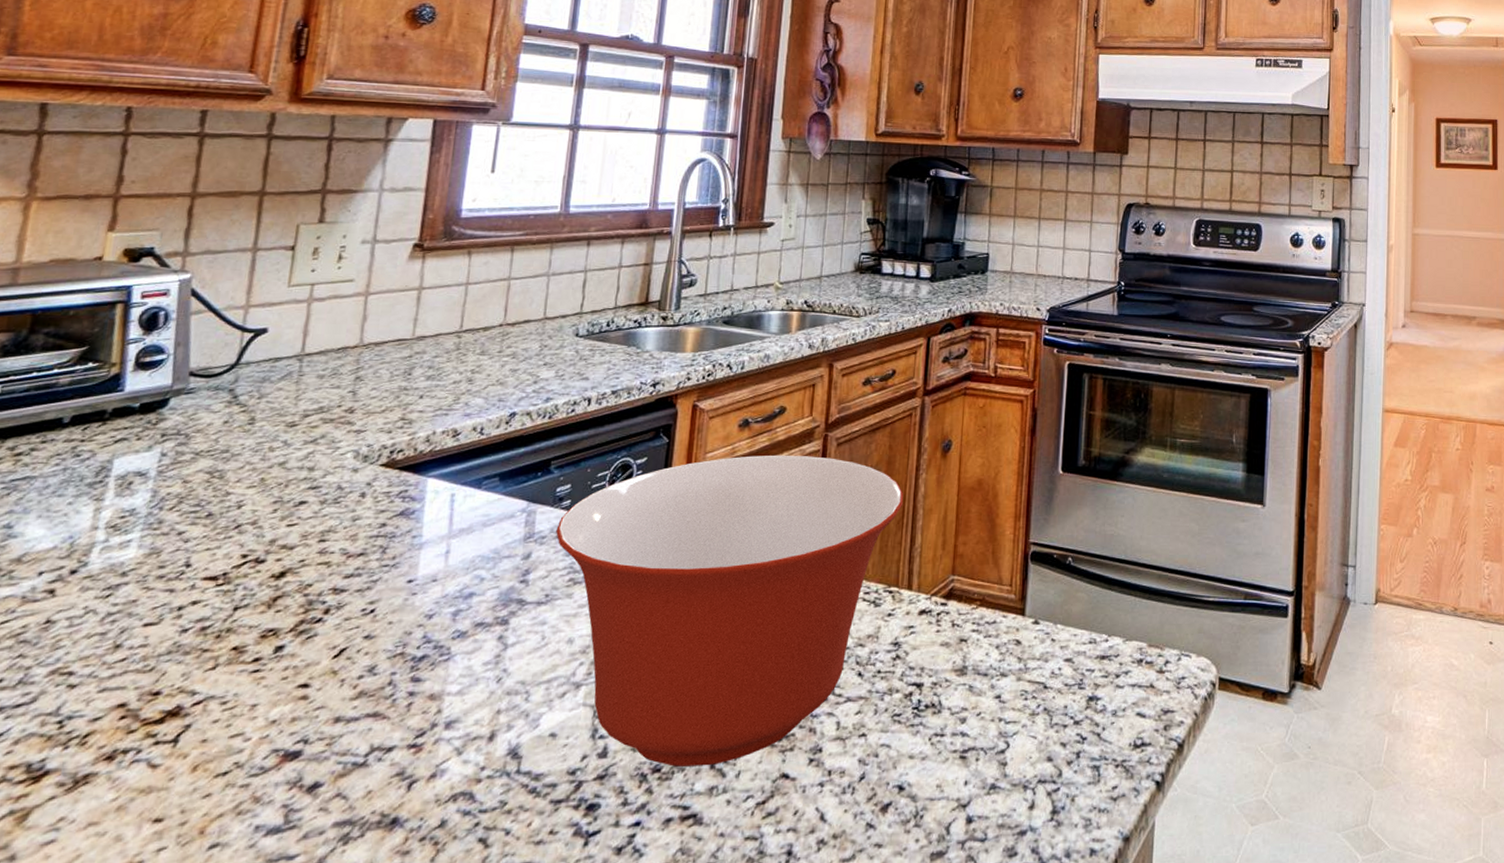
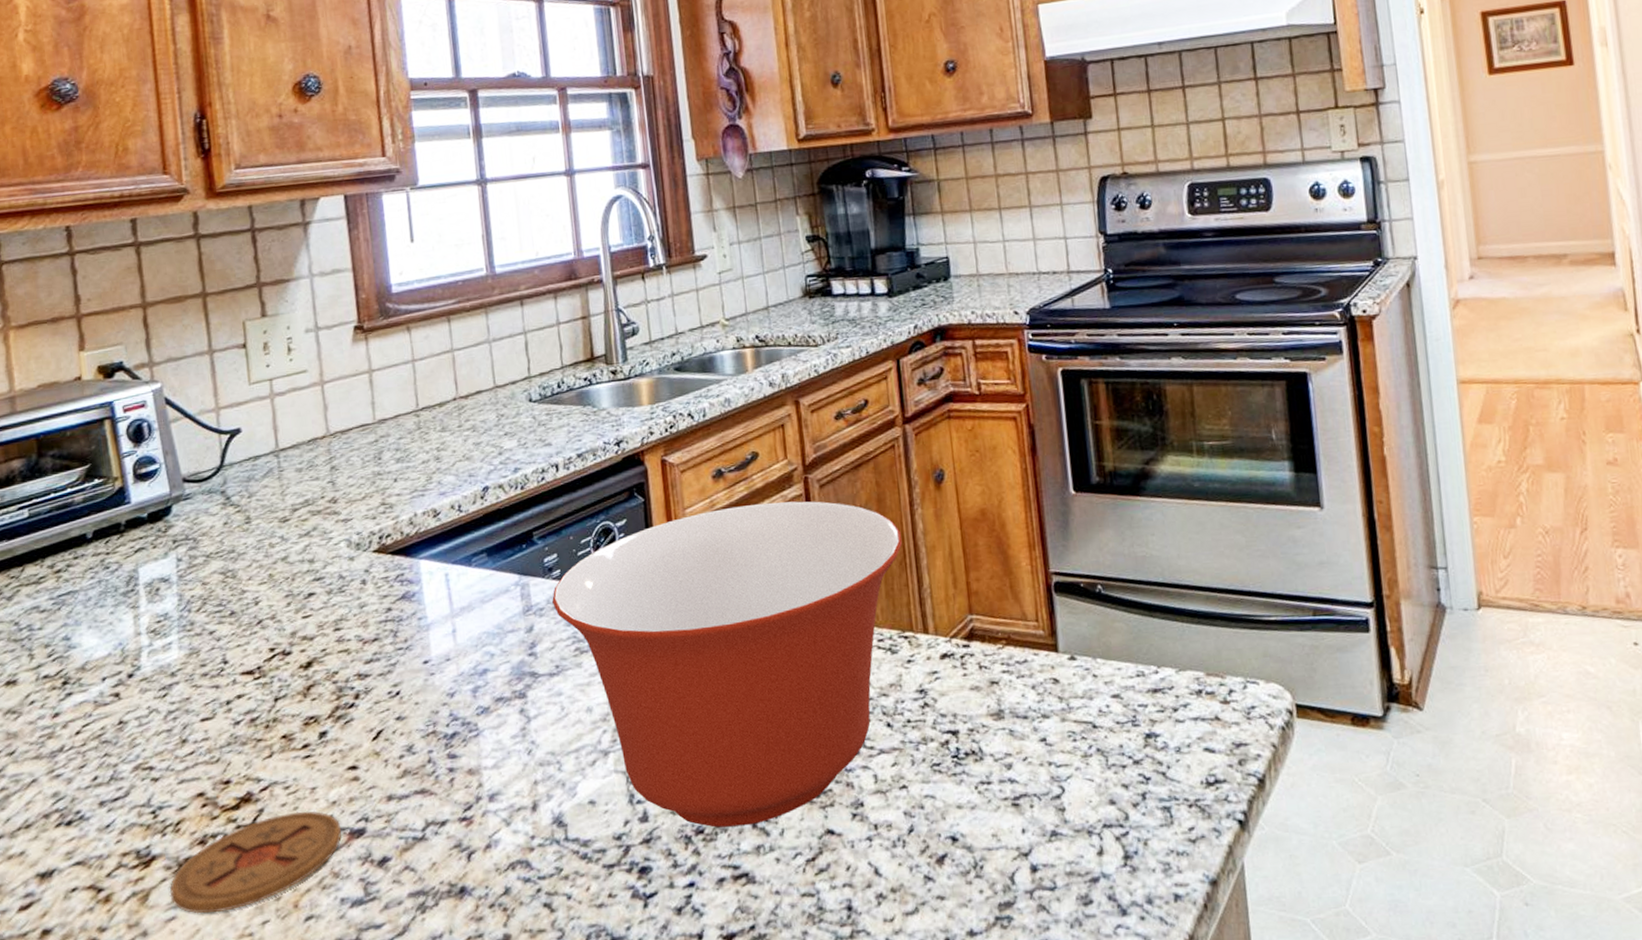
coaster: none [55,729,275,838] -> present [169,810,342,914]

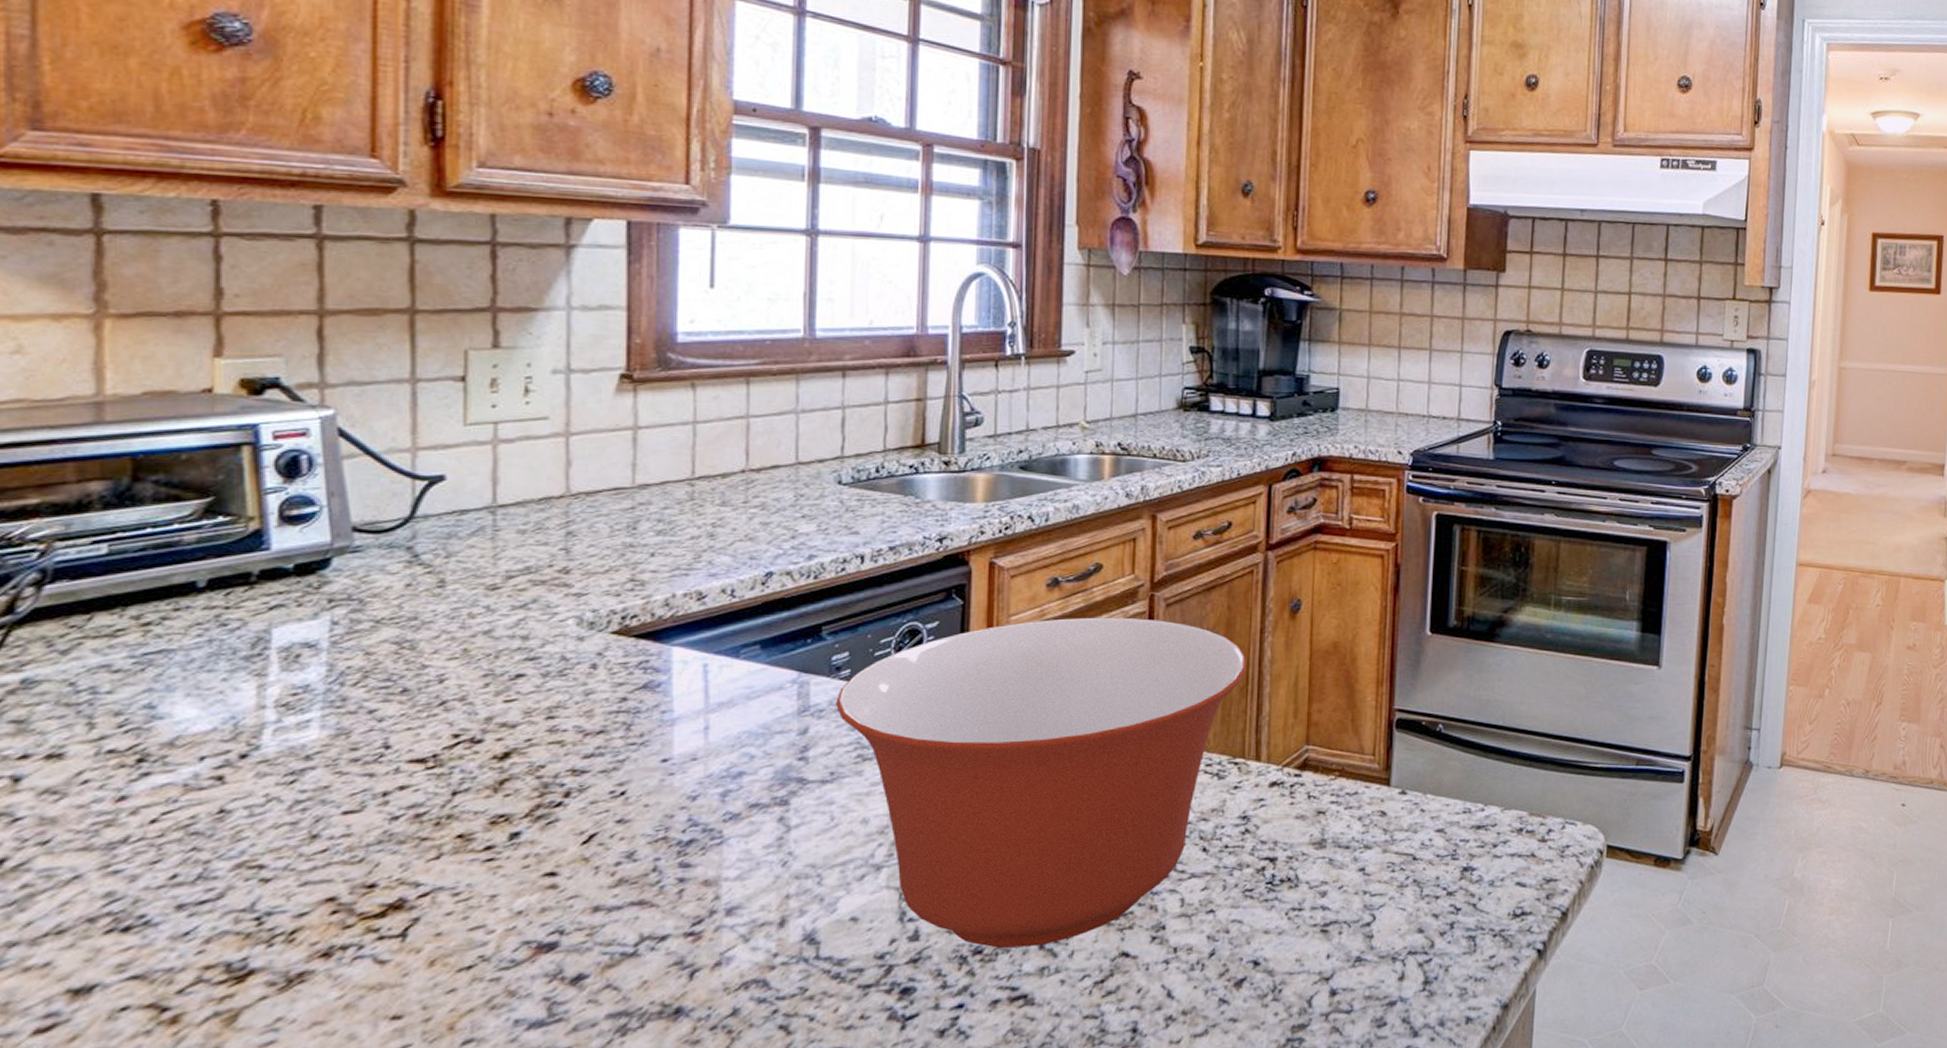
coaster: present [169,810,342,914] -> none [270,921,526,1037]

